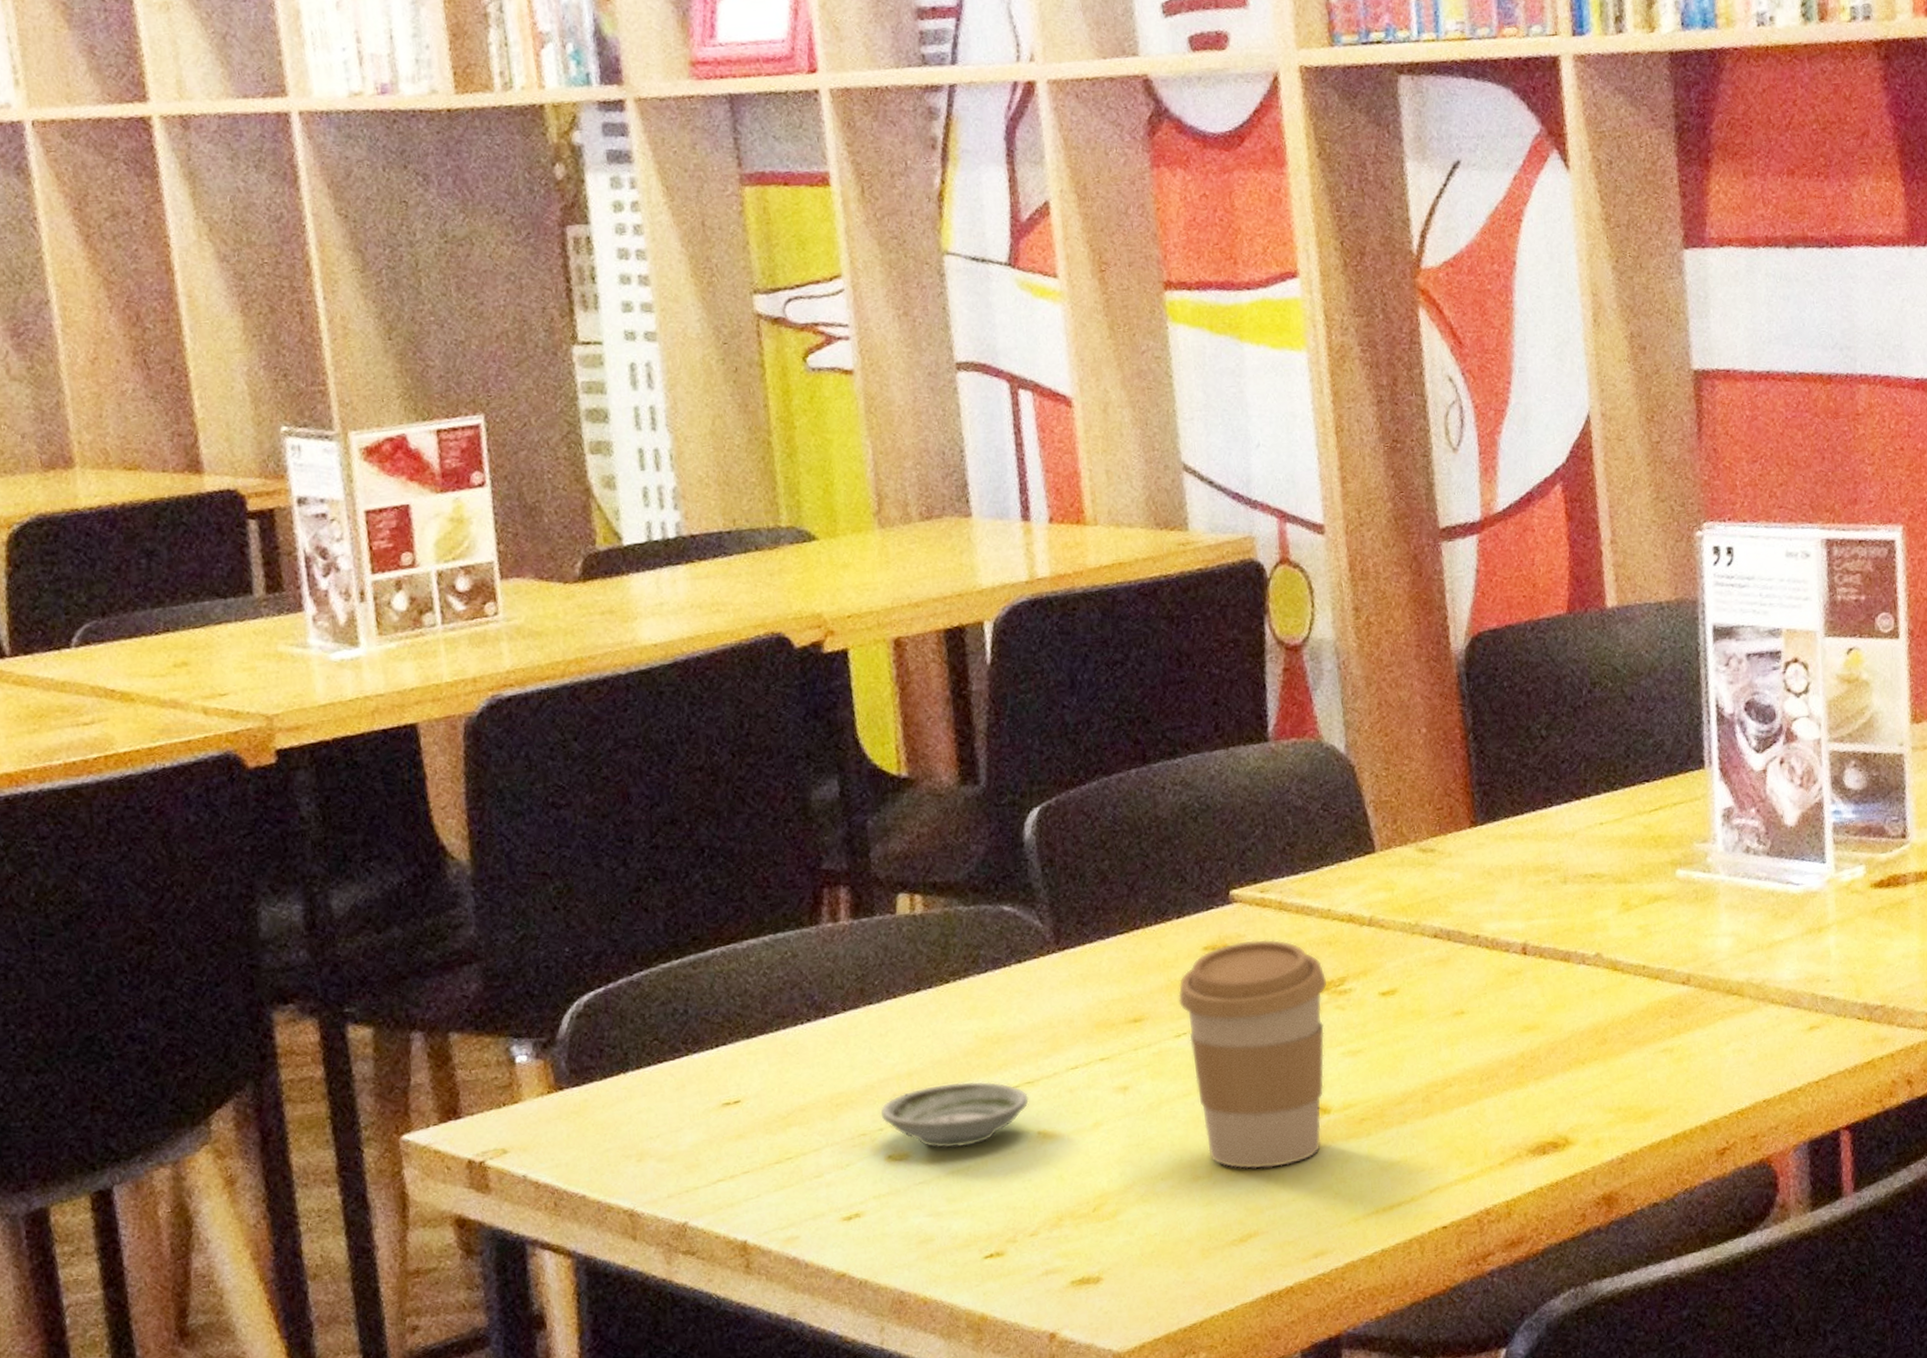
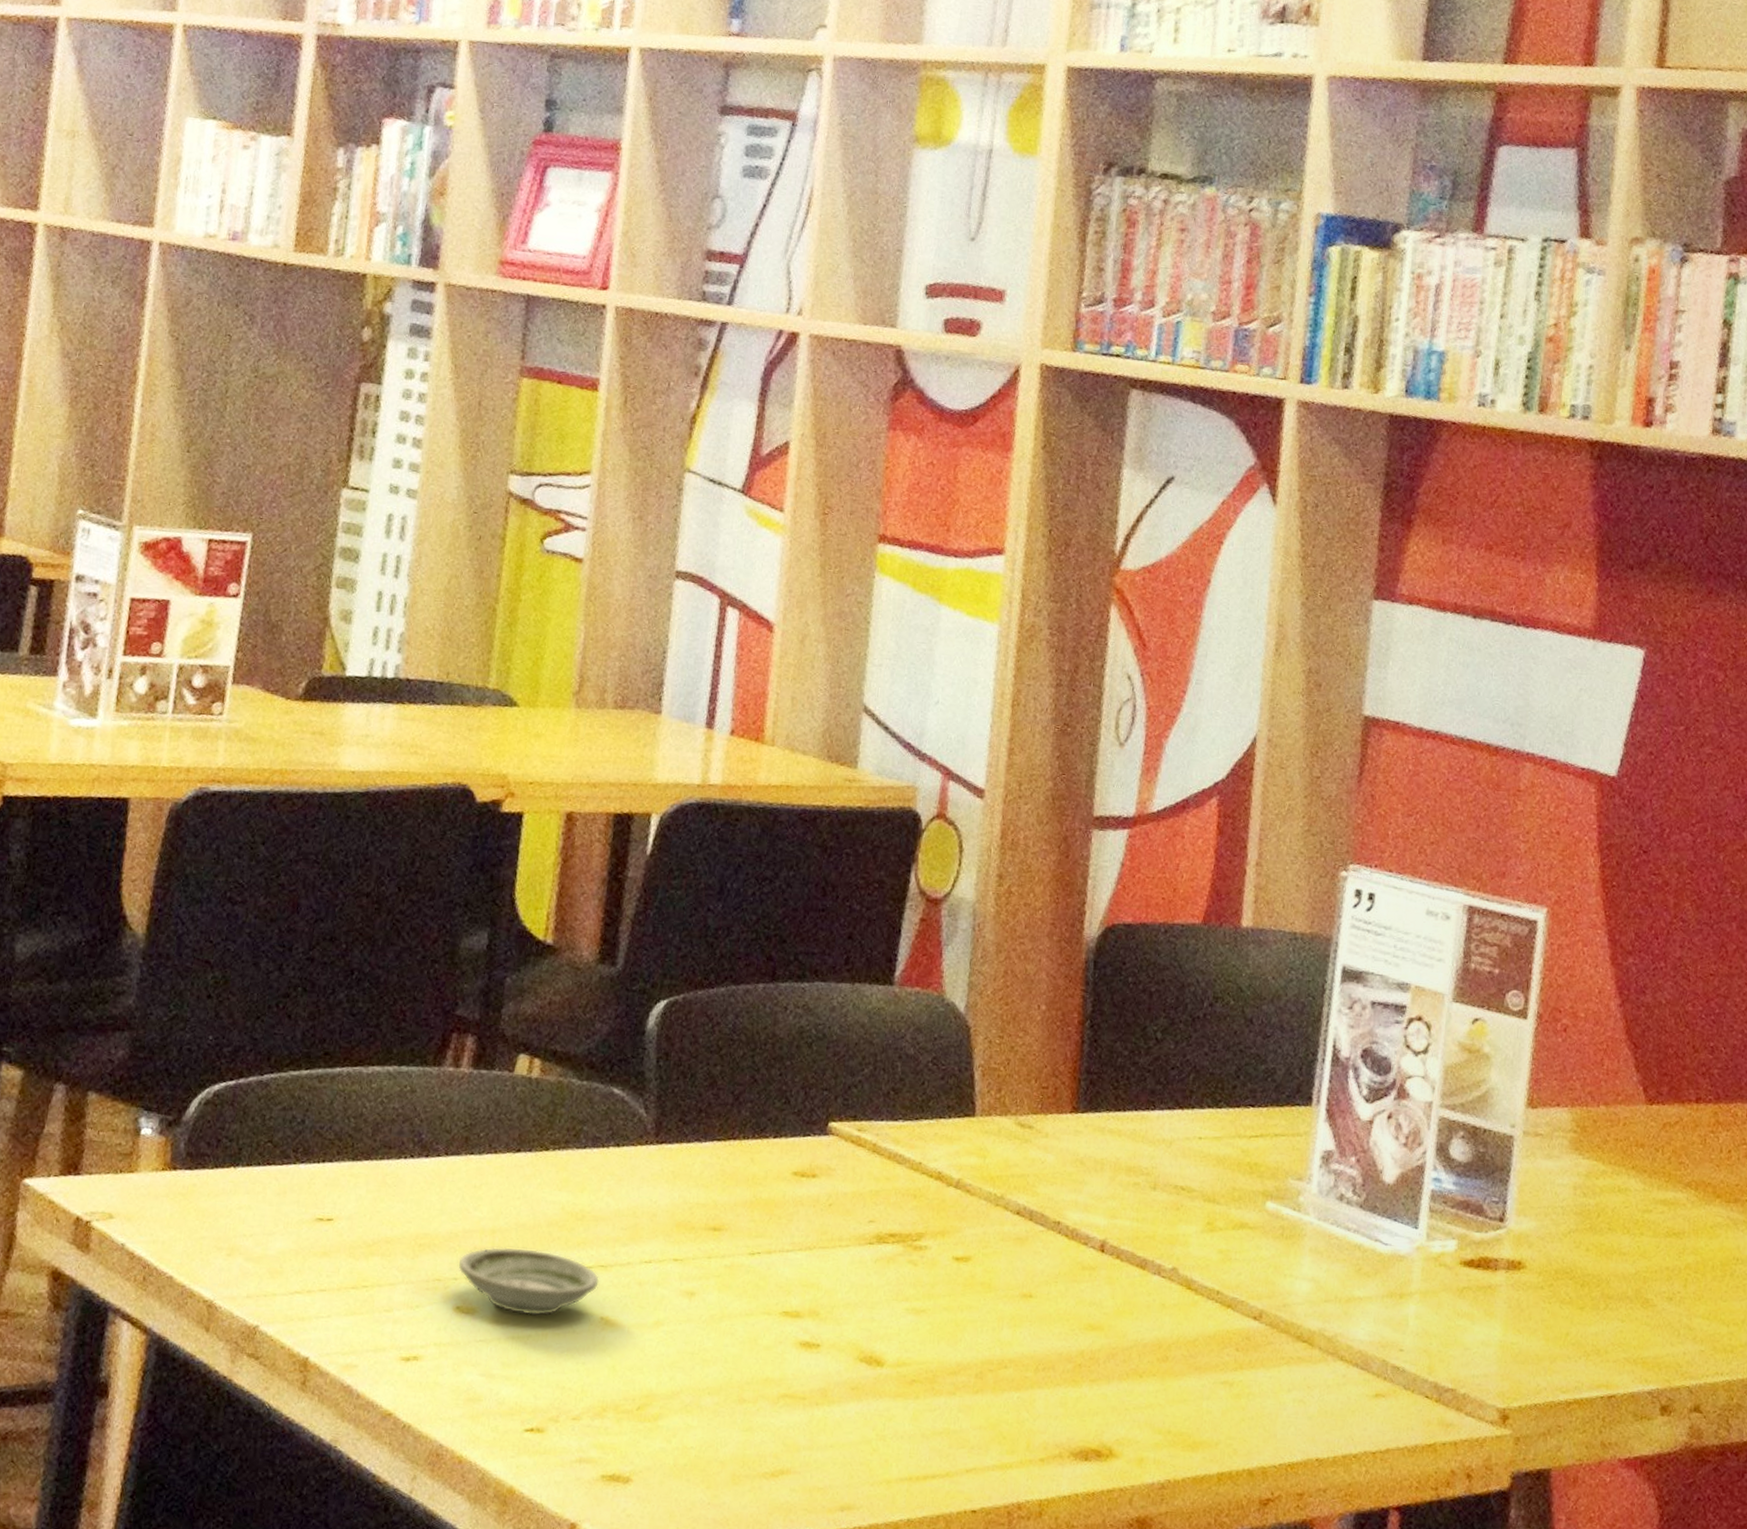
coffee cup: present [1178,939,1328,1169] -> none [758,1174,905,1410]

